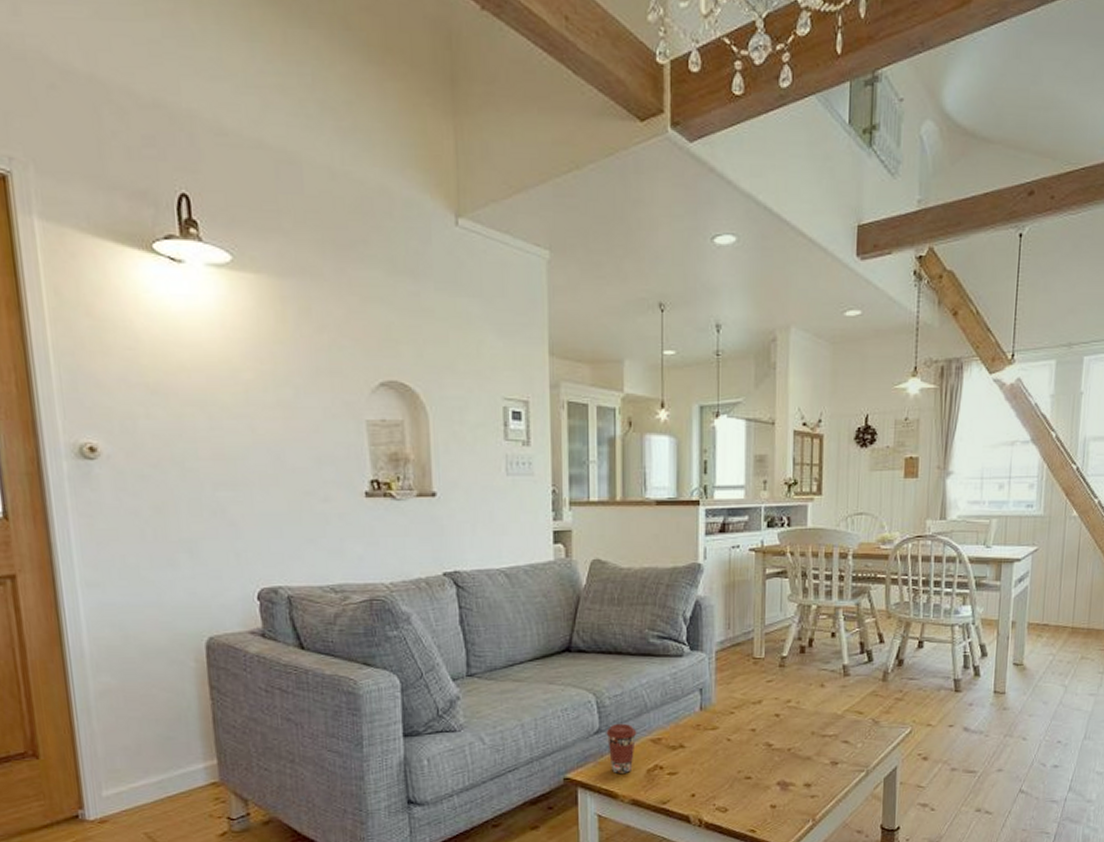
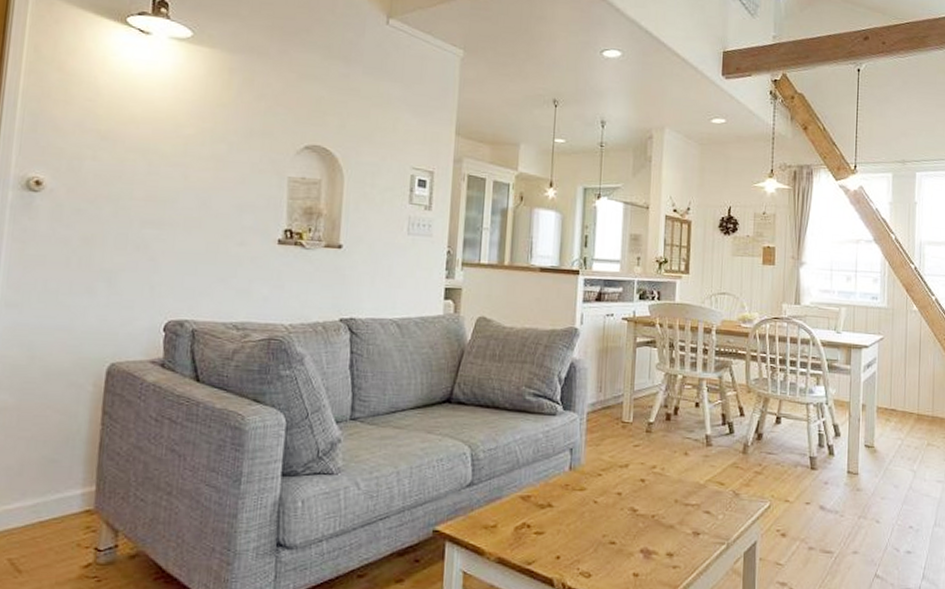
coffee cup: present [606,723,637,775] -> none [478,477,508,531]

